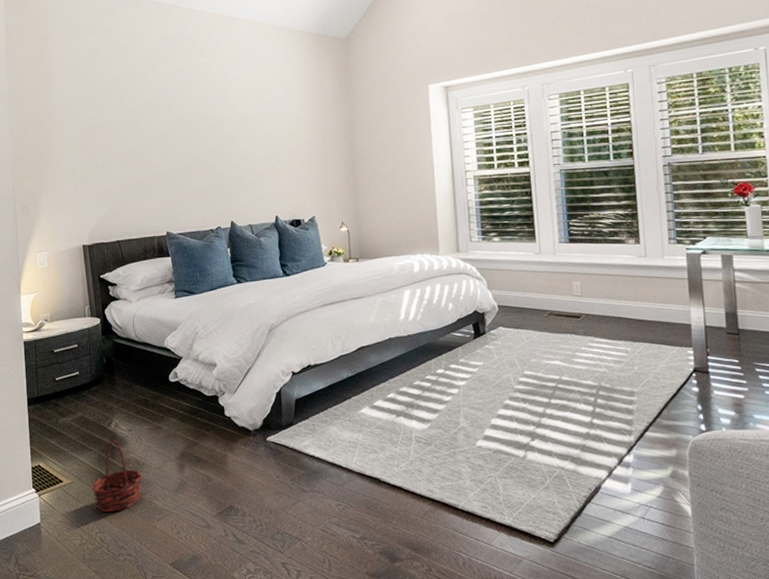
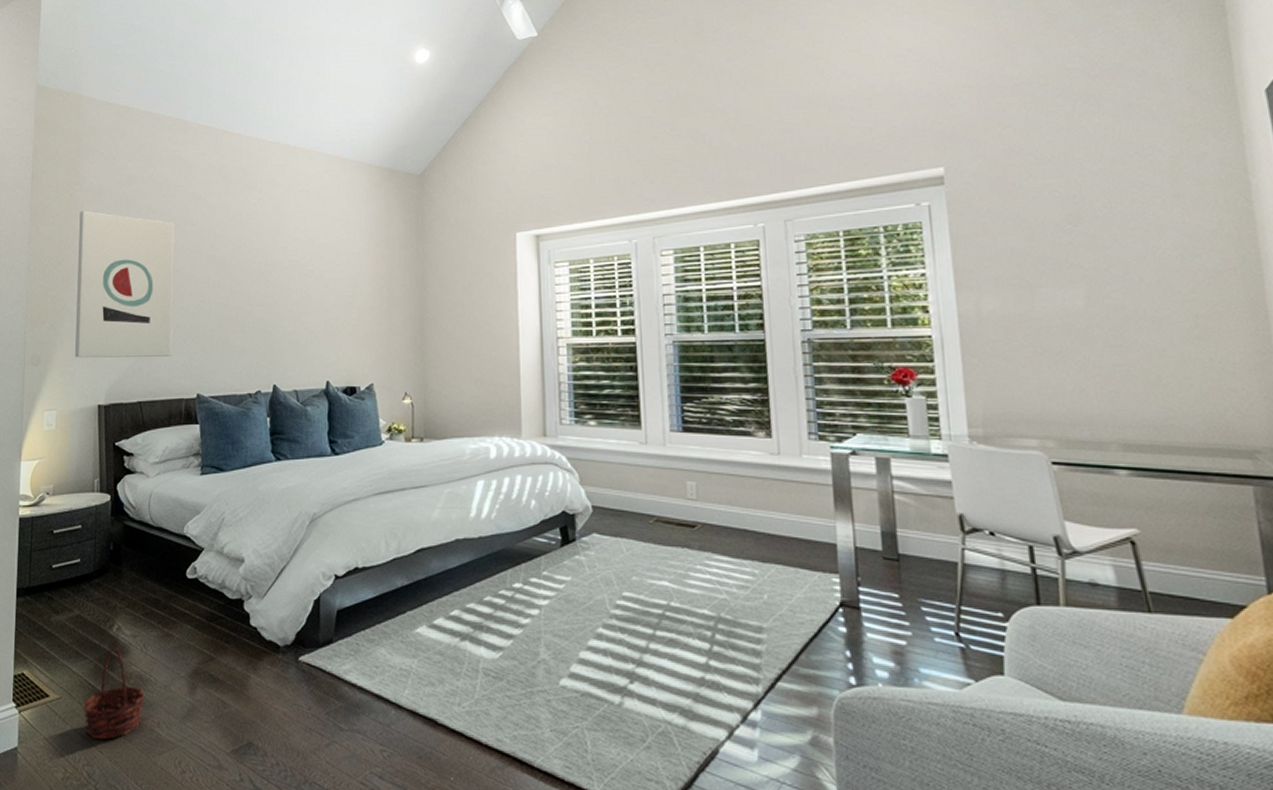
wall art: none [52,80,143,207] -> present [75,210,175,358]

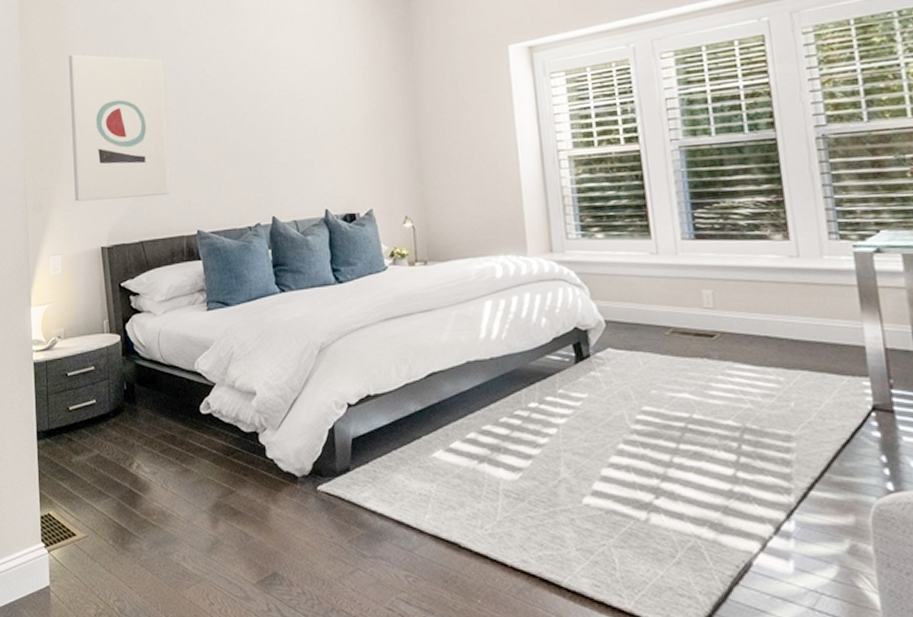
basket: present [83,647,146,740] -> none [109,485,170,576]

